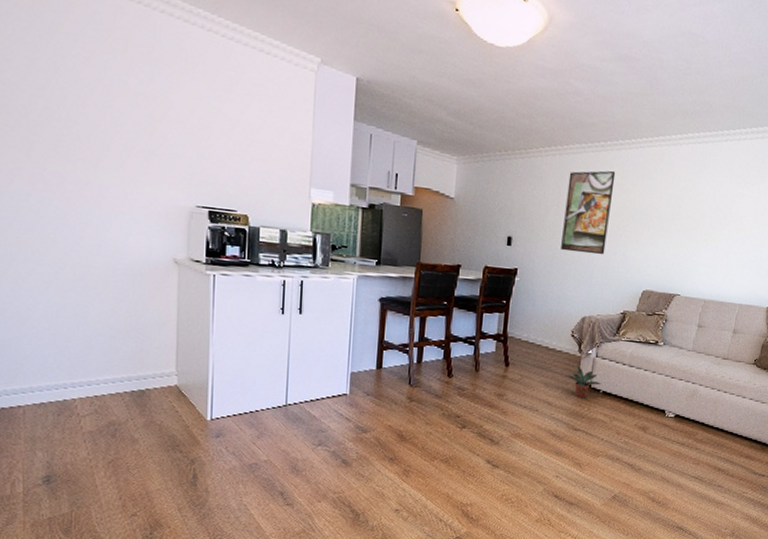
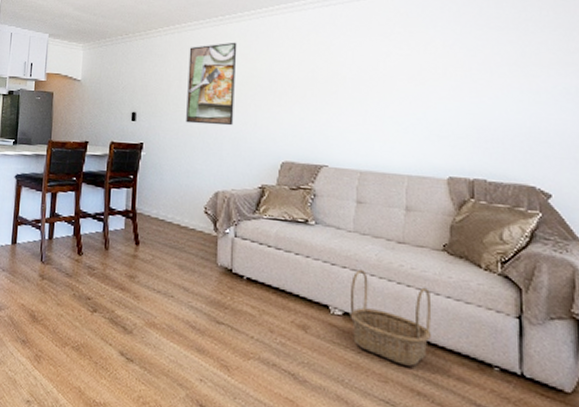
potted plant: present [567,365,601,398] -> none [203,246,243,284]
basket: none [679,380,740,451] -> present [349,268,432,367]

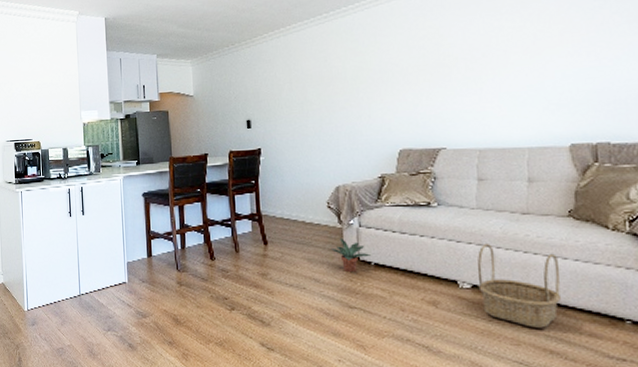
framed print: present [186,42,237,126] -> none [296,37,348,124]
potted plant: none [203,246,243,284] -> present [330,237,370,272]

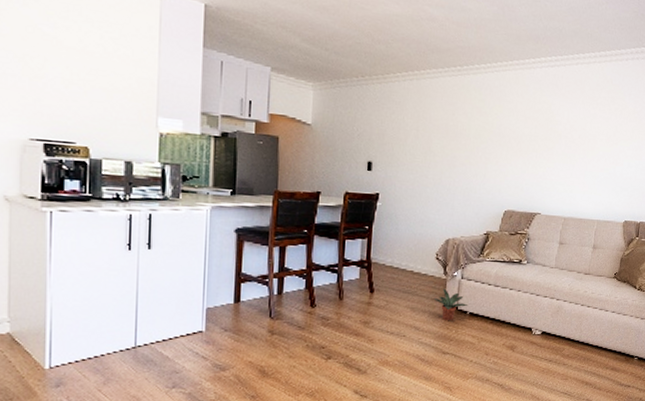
basket: present [477,243,562,328] -> none [546,297,603,365]

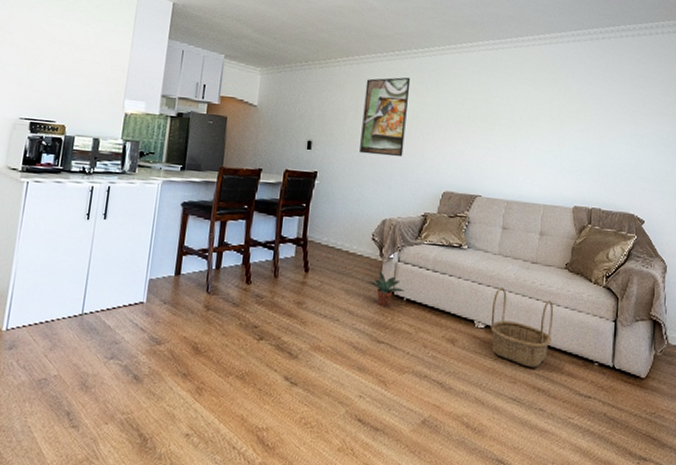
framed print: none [422,94,473,177] -> present [359,77,411,157]
basket: none [546,297,603,365] -> present [490,286,554,368]

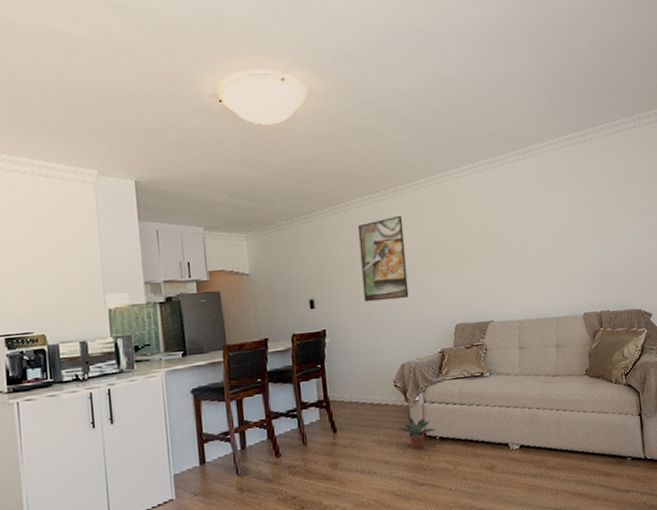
basket: present [490,286,554,368] -> none [523,405,585,476]

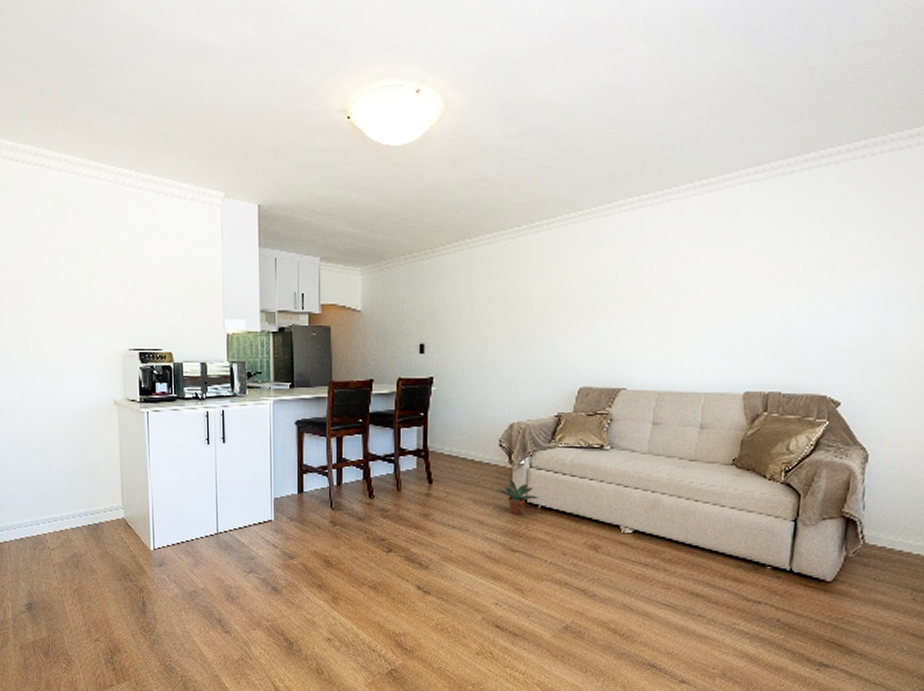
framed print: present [357,215,409,302] -> none [479,257,535,353]

